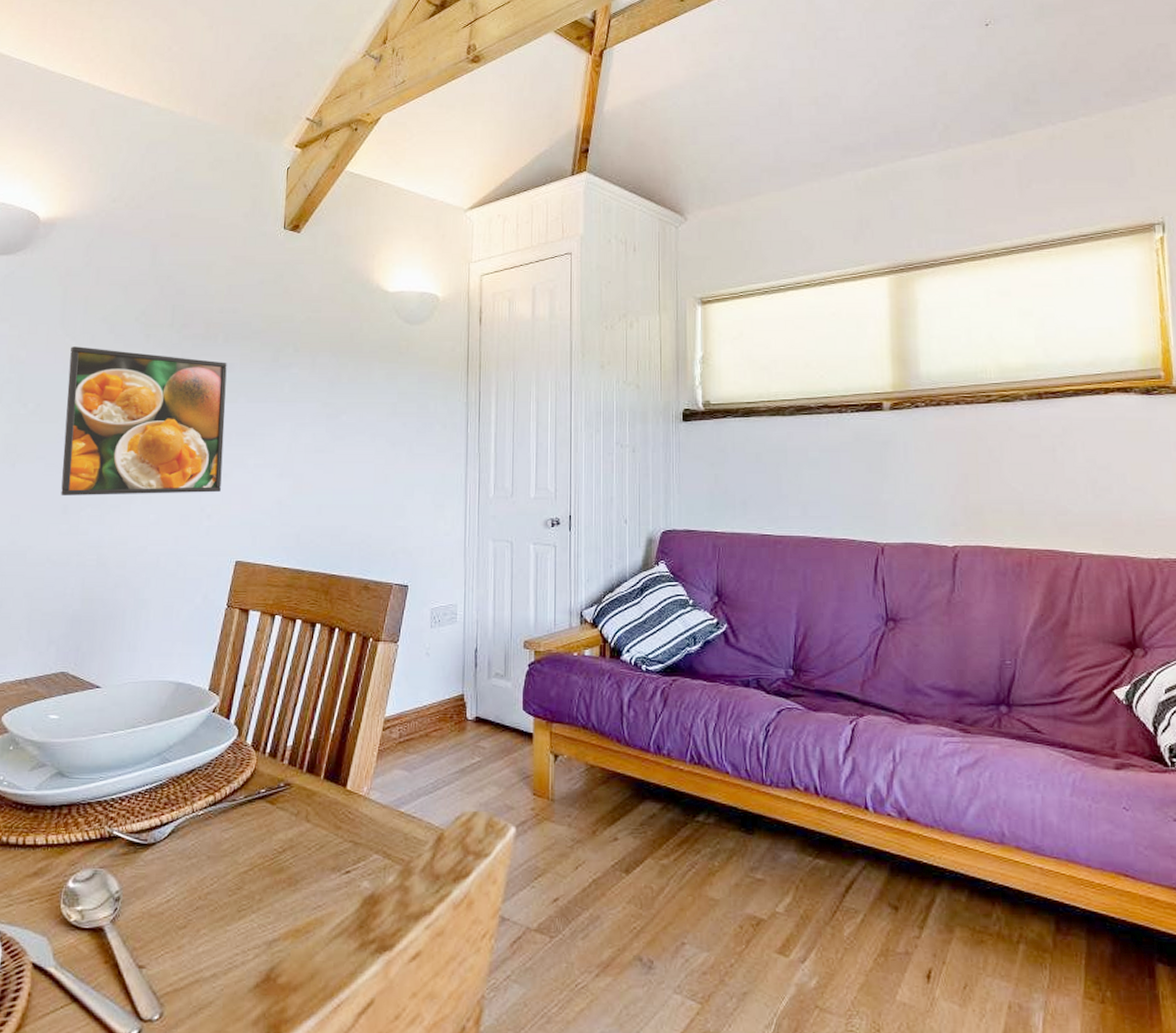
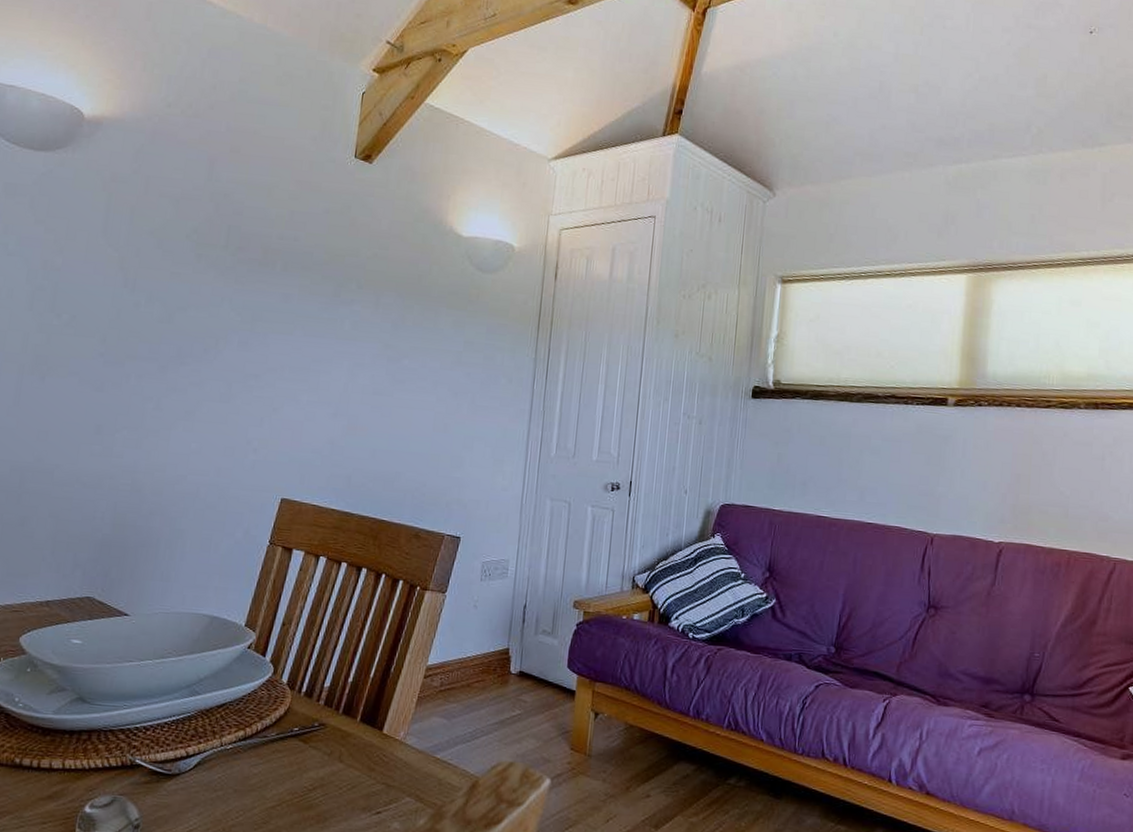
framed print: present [61,346,227,495] -> none [94,258,284,427]

